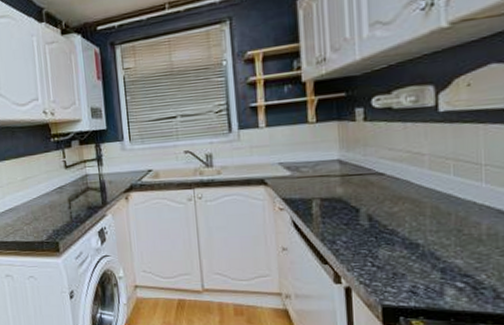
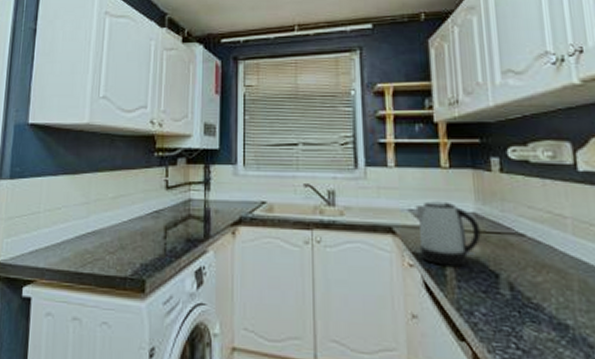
kettle: none [285,152,344,207] -> present [415,201,481,266]

